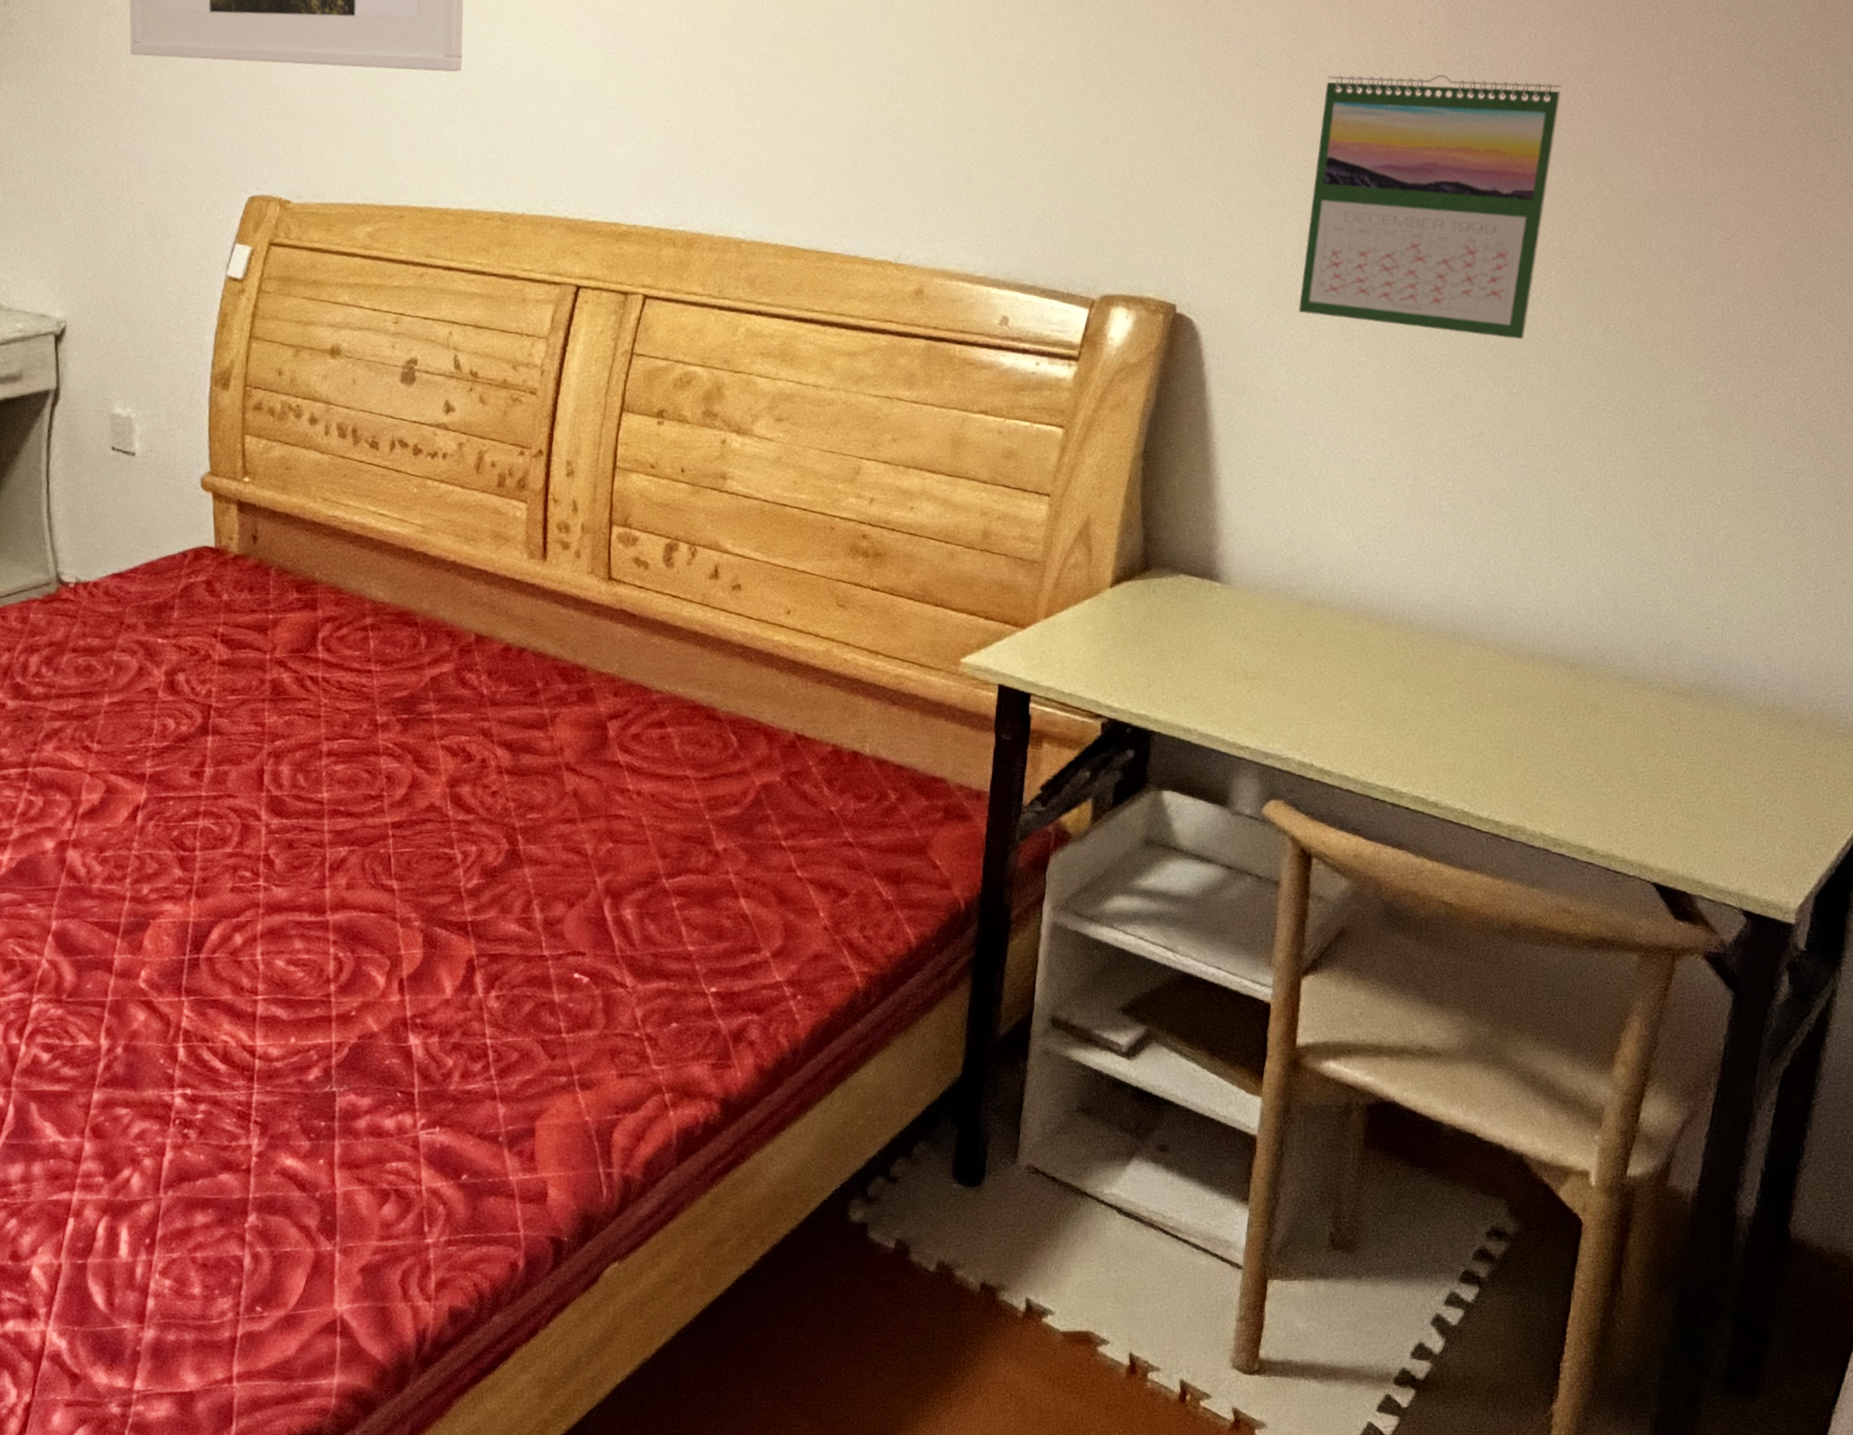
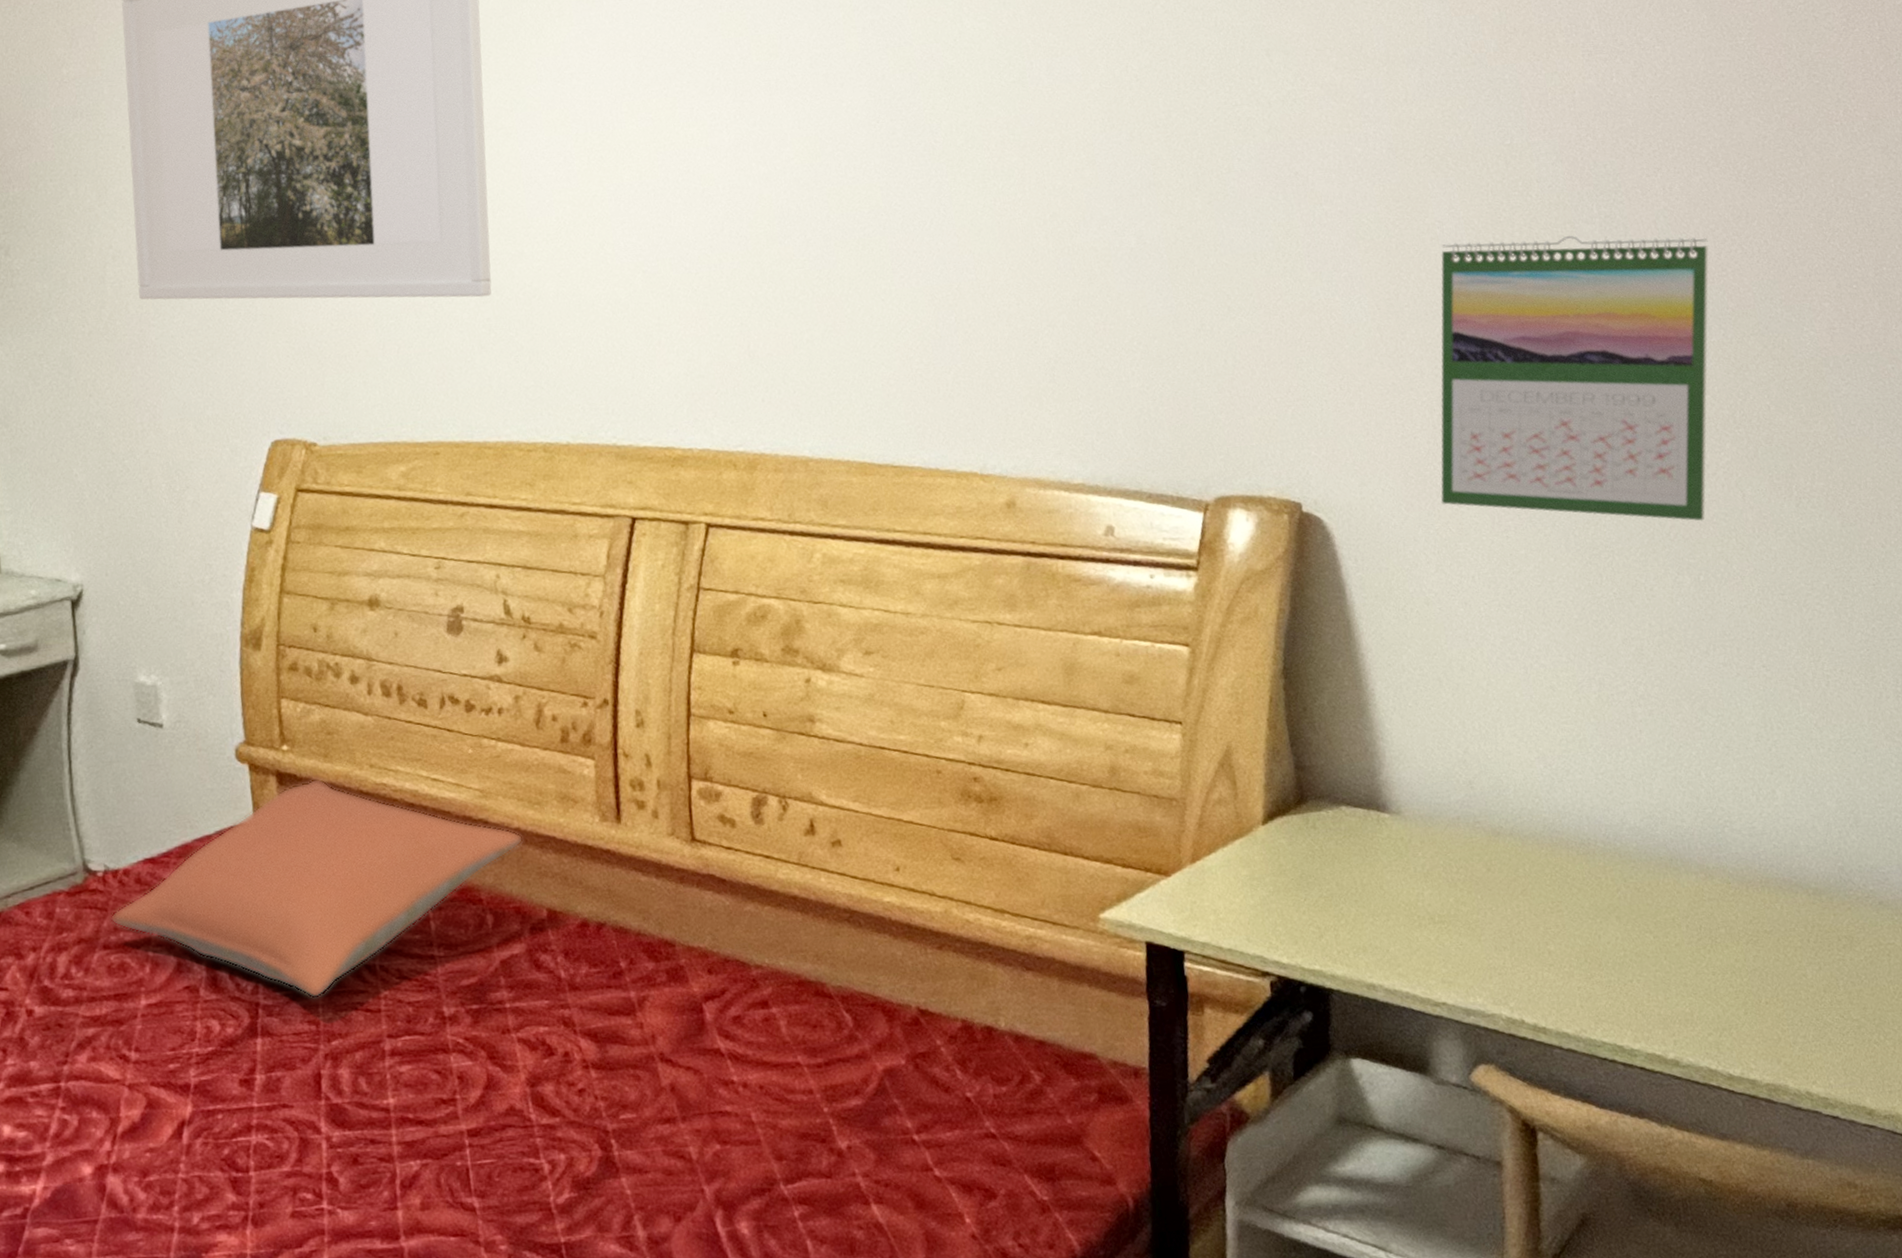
pillow: none [79,508,458,704] -> present [110,778,524,999]

